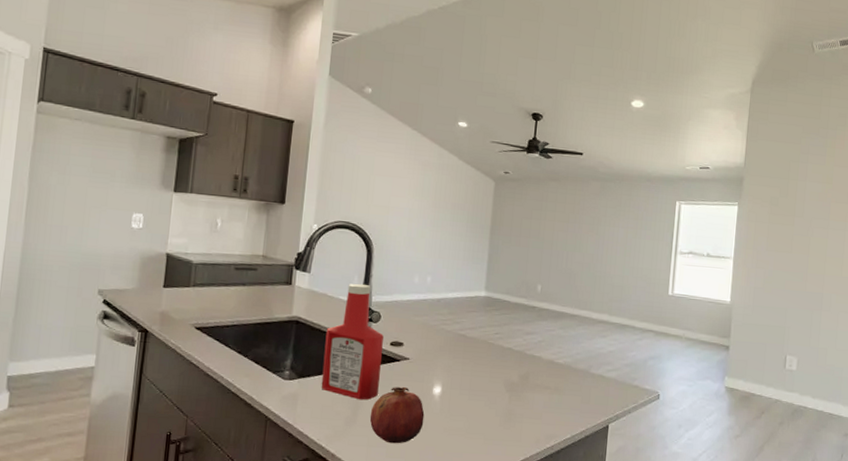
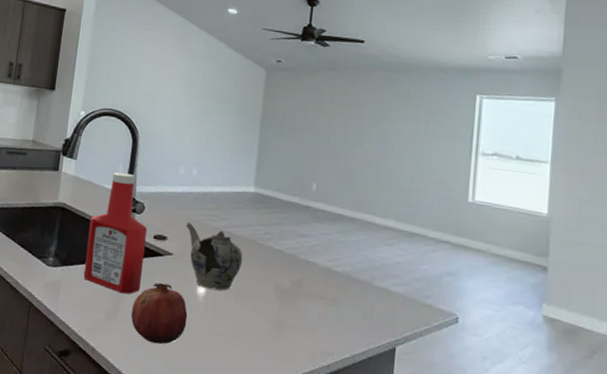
teapot: none [422,327,476,389] -> present [186,222,243,291]

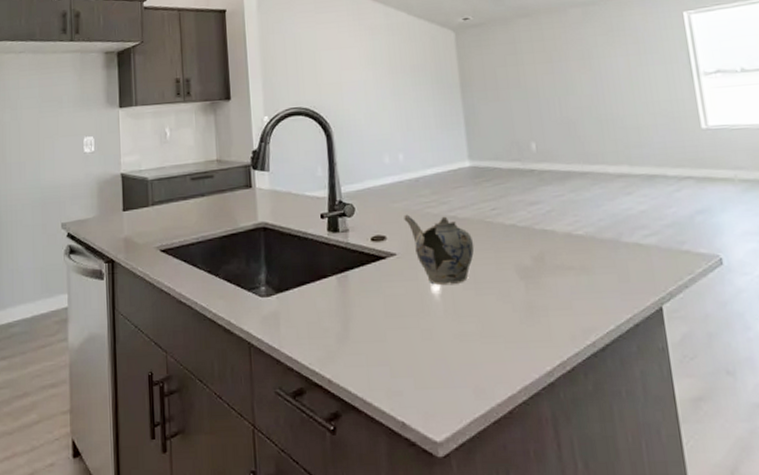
ketchup bottle: present [83,172,147,294] -> none [297,174,368,311]
fruit: present [131,282,188,345] -> none [363,288,428,360]

